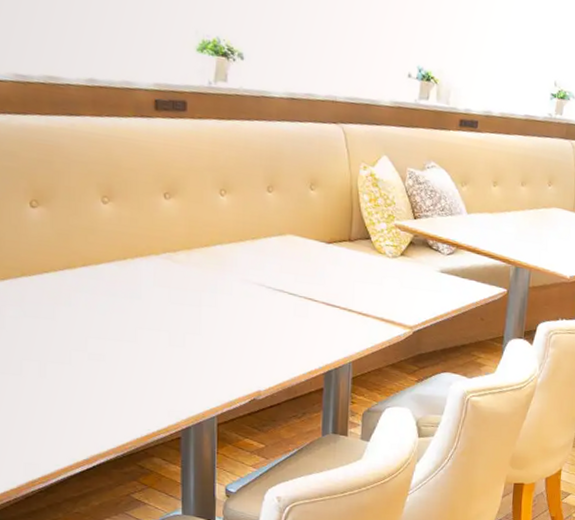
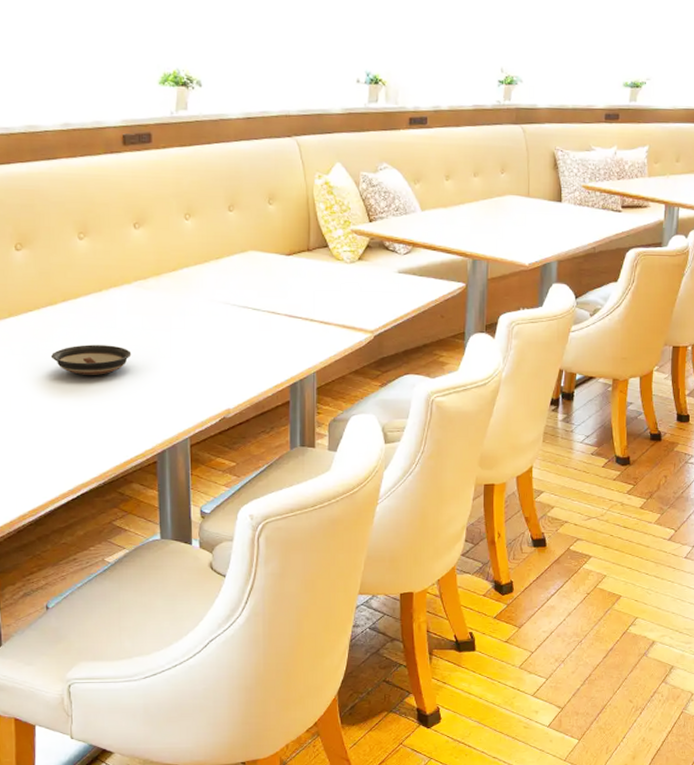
saucer: none [68,312,157,346] -> present [51,344,132,375]

